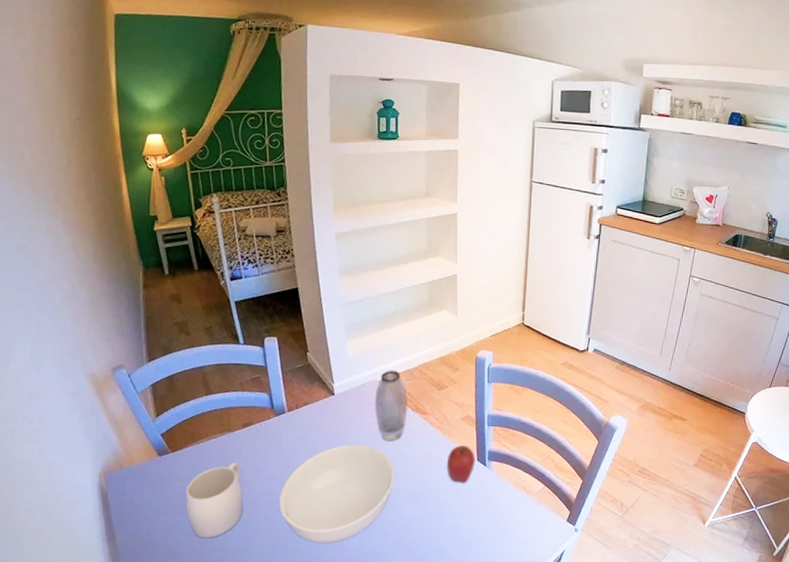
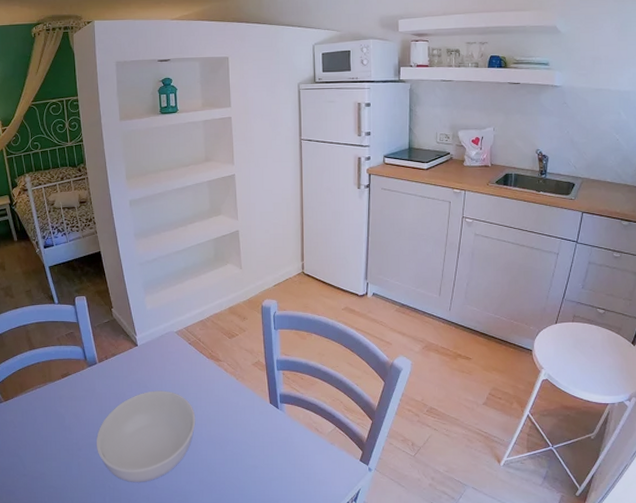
mug: present [185,462,243,539] -> none [18,409,66,478]
vase: present [375,370,408,440] -> none [173,321,203,386]
fruit: present [446,445,475,483] -> none [241,389,268,425]

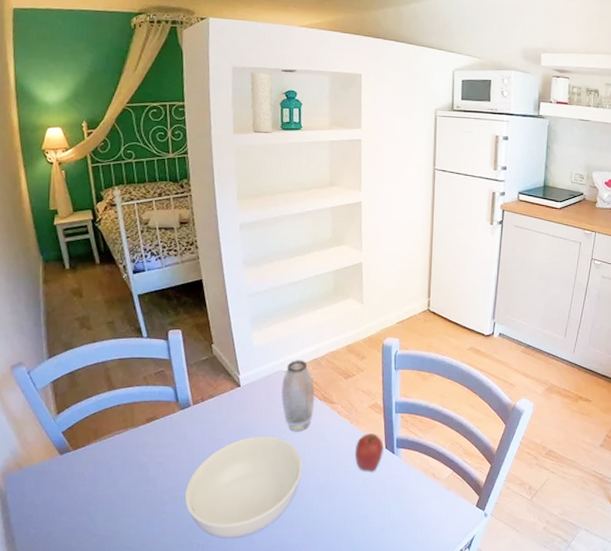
decorative vase: none [131,64,154,118] -> present [250,72,274,133]
vase: none [173,321,203,386] -> present [281,360,315,431]
fruit: none [241,389,268,425] -> present [354,433,383,471]

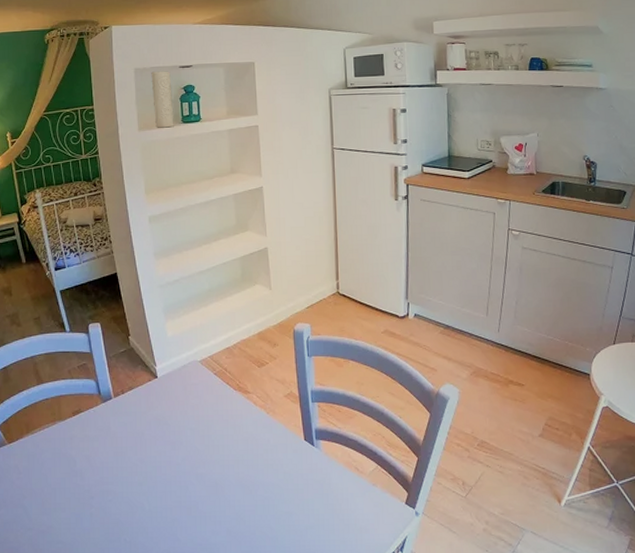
bowl: present [184,436,303,539] -> none [110,428,222,535]
vase: present [281,360,315,431] -> none [197,349,230,422]
fruit: present [354,433,383,471] -> none [273,424,302,465]

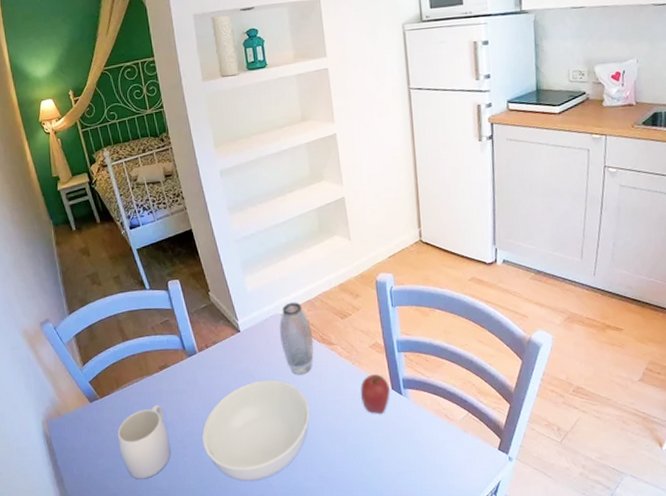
mug: none [23,451,77,532] -> present [117,404,171,479]
bowl: none [110,428,222,535] -> present [201,380,310,482]
vase: none [197,349,230,422] -> present [279,302,314,374]
fruit: none [273,424,302,465] -> present [360,374,390,414]

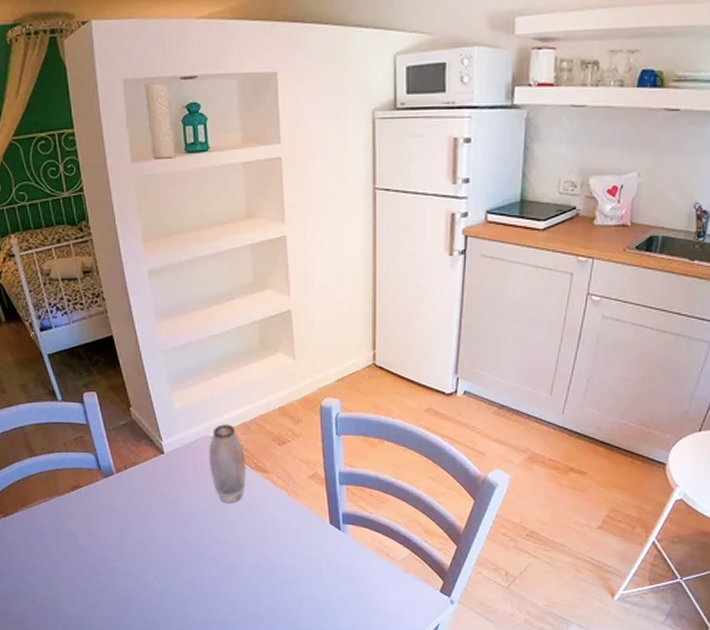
mug: present [117,404,171,479] -> none [21,527,81,605]
bowl: present [201,380,310,482] -> none [116,507,238,613]
fruit: present [360,374,390,414] -> none [295,507,327,549]

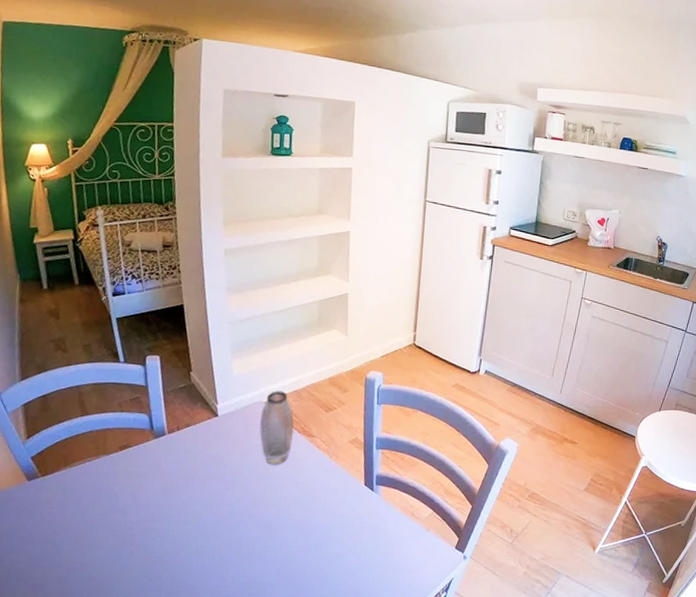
decorative vase: present [144,83,177,159] -> none [241,95,264,158]

